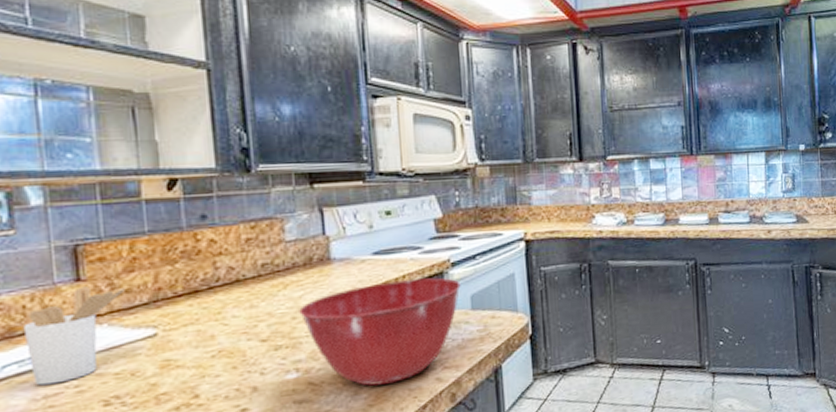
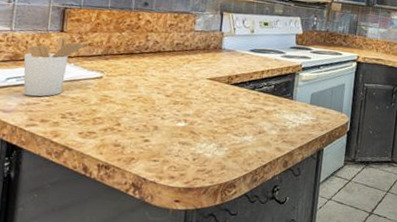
mixing bowl: present [299,277,461,386] -> none [194,72,306,144]

